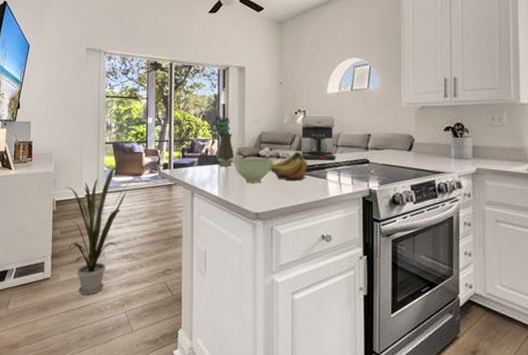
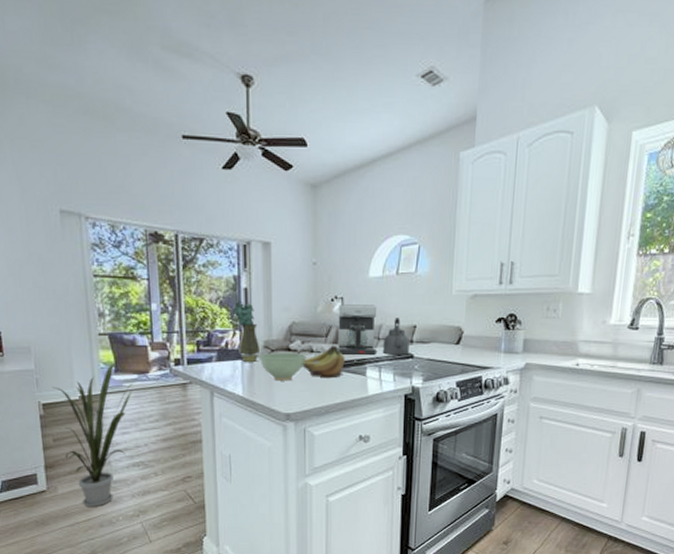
kettle: none [341,127,365,162] -> present [383,318,409,356]

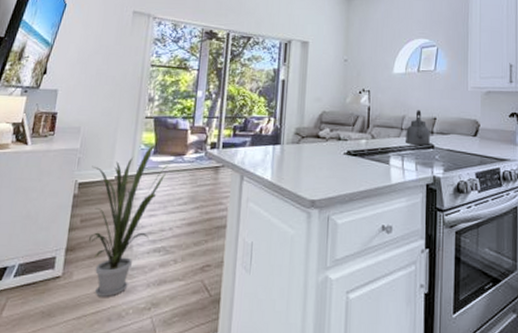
vase: present [233,300,261,362] -> none [270,90,292,148]
bowl: present [258,352,306,381] -> none [289,139,334,167]
fruit: present [302,345,345,379] -> none [330,133,370,166]
coffee maker: present [338,304,377,356] -> none [364,96,401,145]

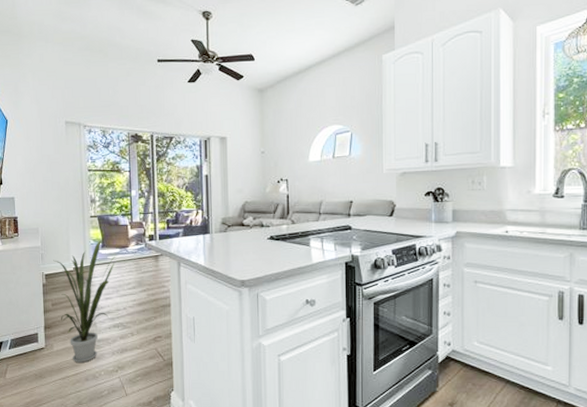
kettle: present [406,110,430,146] -> none [324,195,347,228]

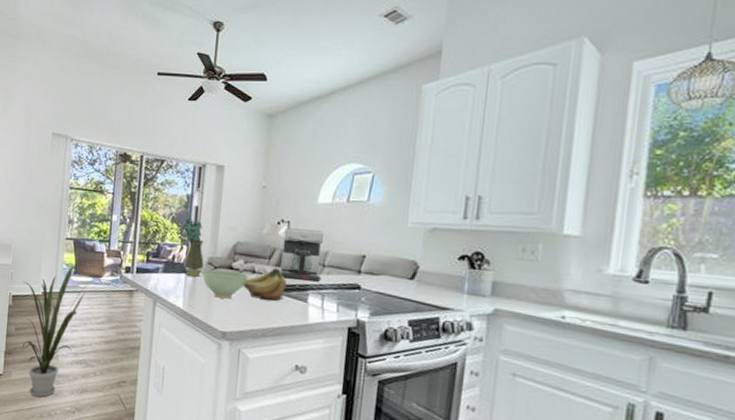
vase: none [196,185,219,236] -> present [183,217,205,277]
bowl: none [217,227,258,252] -> present [201,269,248,299]
fruit: none [254,220,291,249] -> present [243,267,287,301]
coffee maker: none [284,184,318,229] -> present [280,228,325,283]

